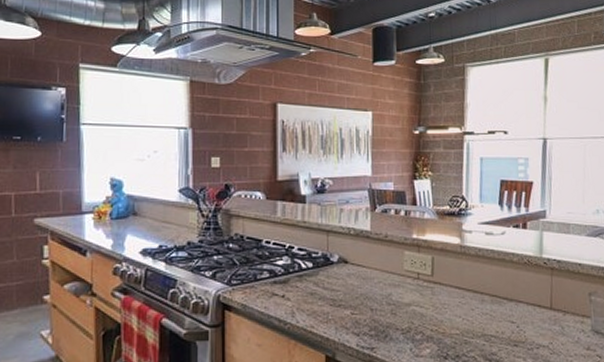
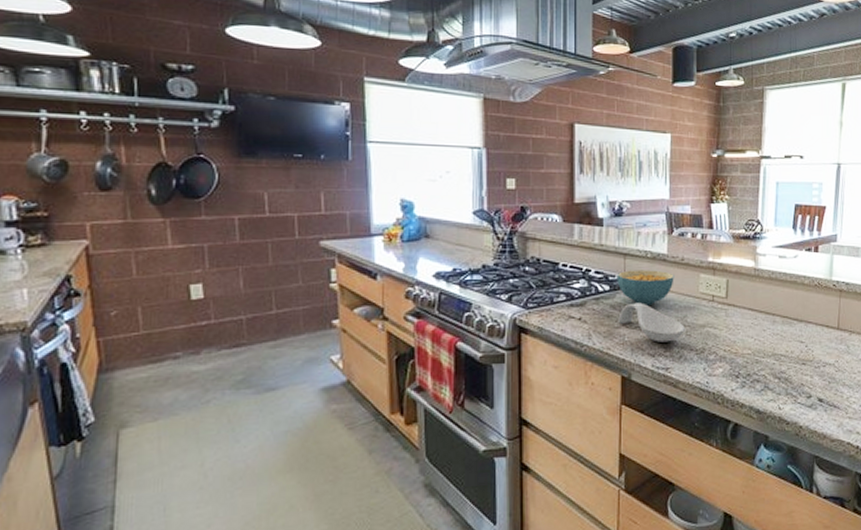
cereal bowl: none [320,247,378,283] -> present [617,270,674,305]
spoon rest: none [322,280,390,321] -> present [618,302,685,342]

